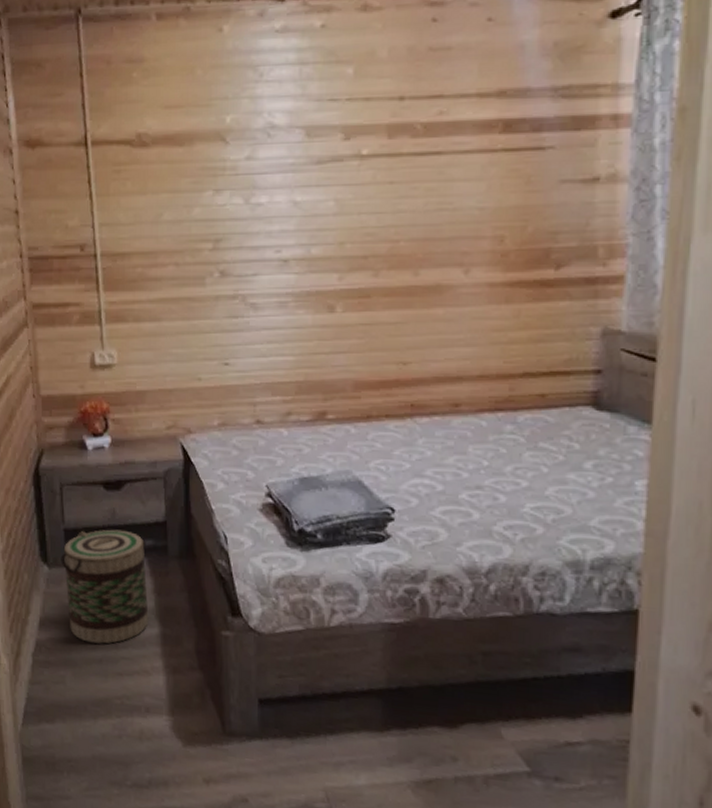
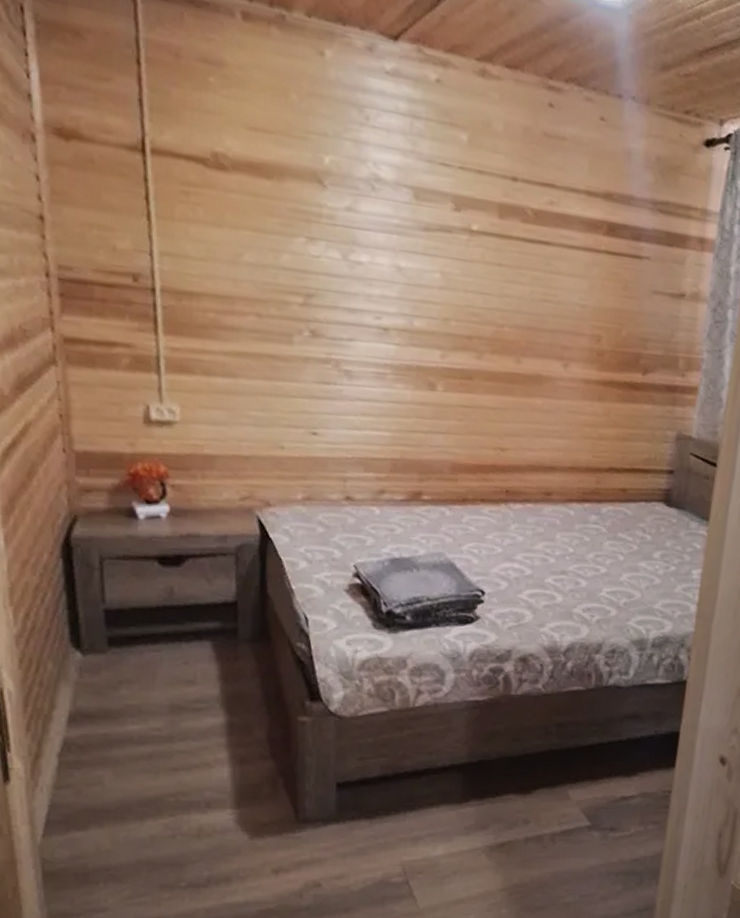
basket: present [60,529,149,644] -> none [99,610,213,738]

